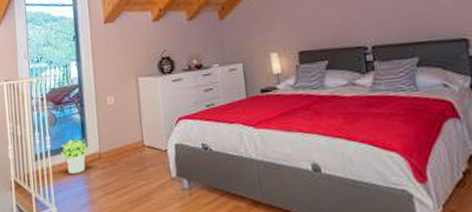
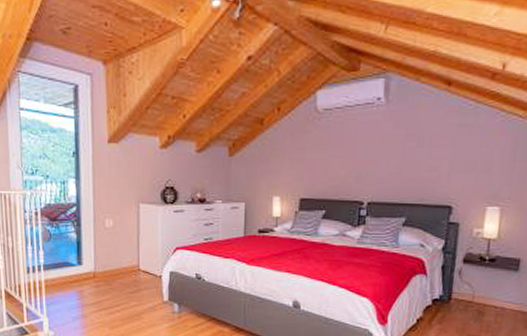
potted plant: present [59,139,88,174] -> none [53,256,82,289]

